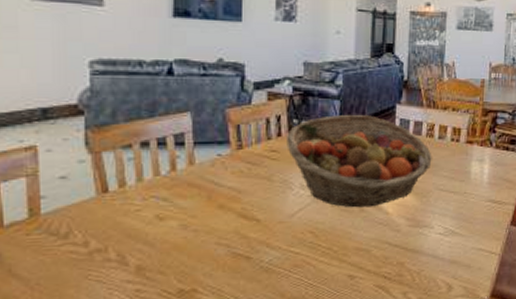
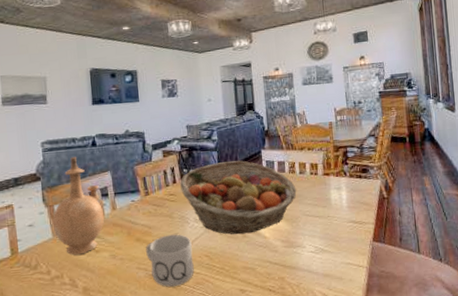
vase: none [97,86,177,222] -> present [52,156,105,255]
mug: none [231,202,293,269] -> present [146,234,194,287]

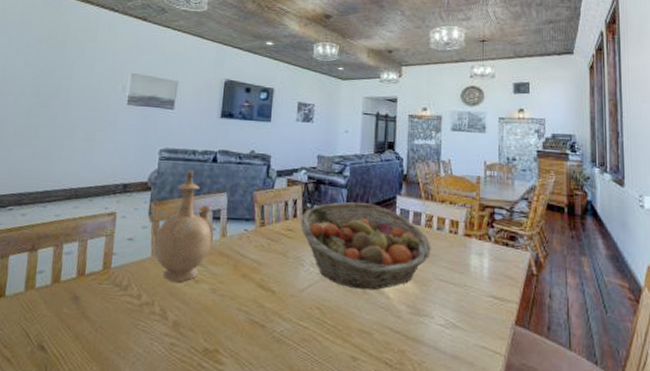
mug: present [146,234,194,287] -> none [250,276,304,339]

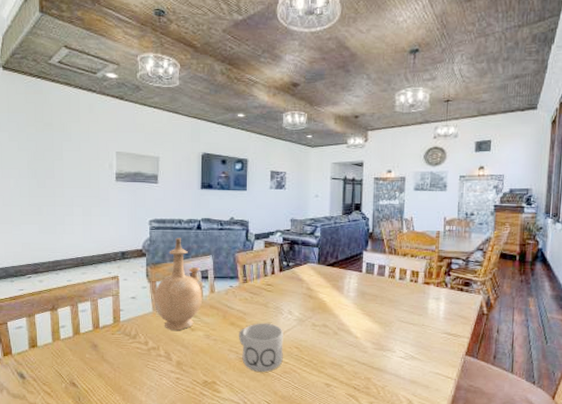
mug: none [250,276,304,339] -> present [239,323,283,372]
fruit basket: present [301,202,431,290] -> none [278,259,394,332]

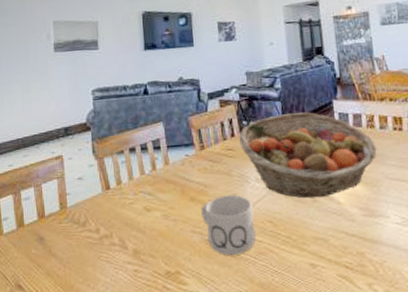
vase: present [153,237,203,331] -> none [102,105,157,213]
fruit basket: none [278,259,394,332] -> present [239,112,377,198]

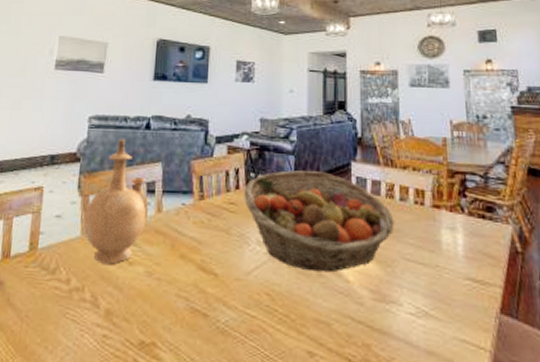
vase: none [102,105,157,213] -> present [83,138,147,265]
mug: present [201,195,256,255] -> none [190,256,250,330]

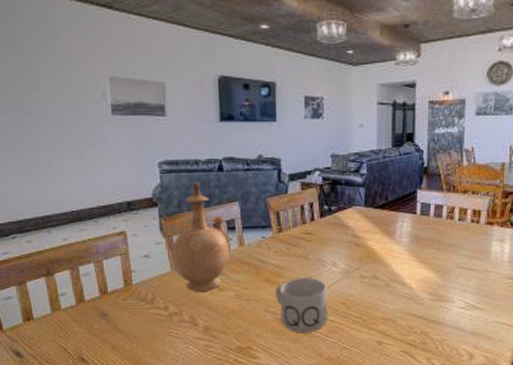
mug: none [190,256,250,330] -> present [275,277,328,333]
fruit basket: present [244,170,395,273] -> none [319,200,453,283]

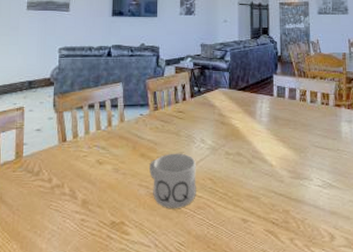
vase: present [170,181,231,292] -> none [59,65,112,165]

